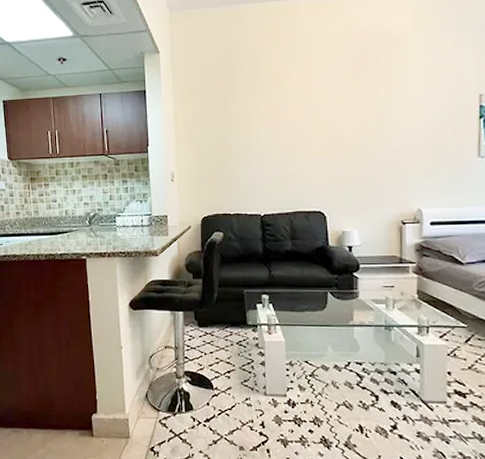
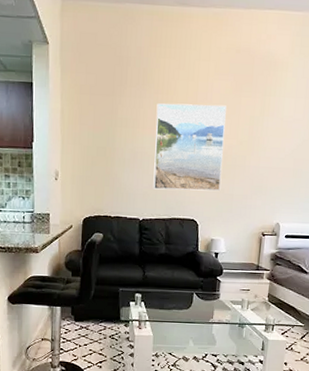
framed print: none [270,90,347,183] -> present [153,103,226,191]

